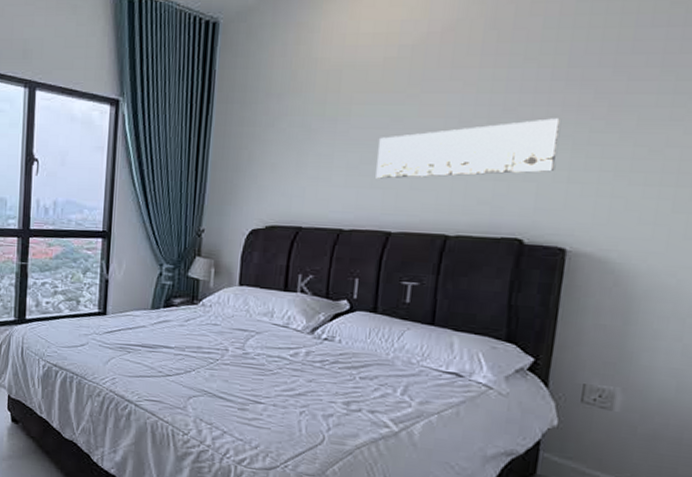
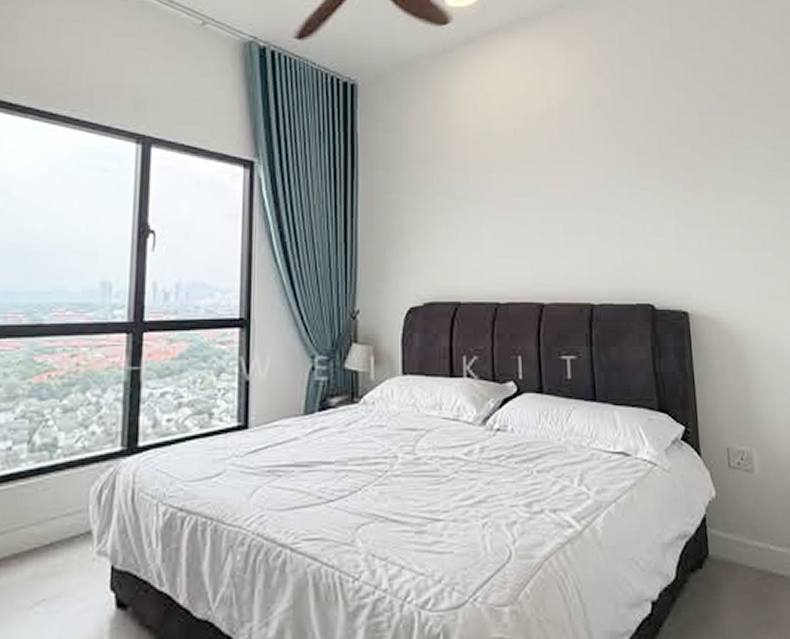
wall art: present [376,118,560,179] -> none [521,189,666,248]

